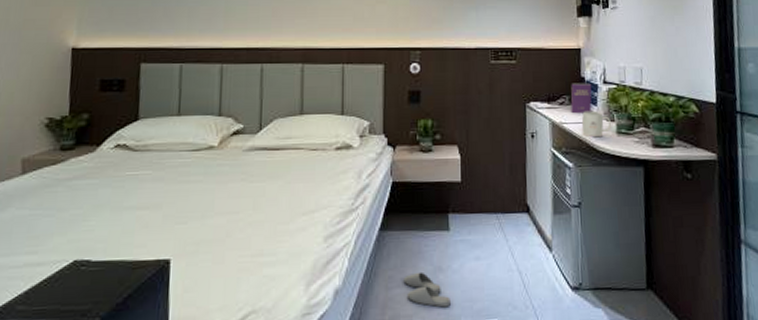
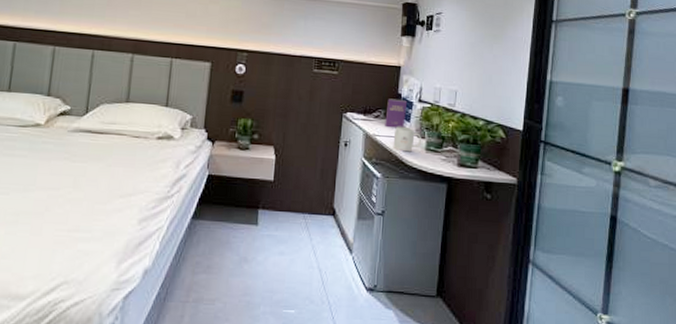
slippers: present [403,271,451,308] -> none [209,260,252,296]

